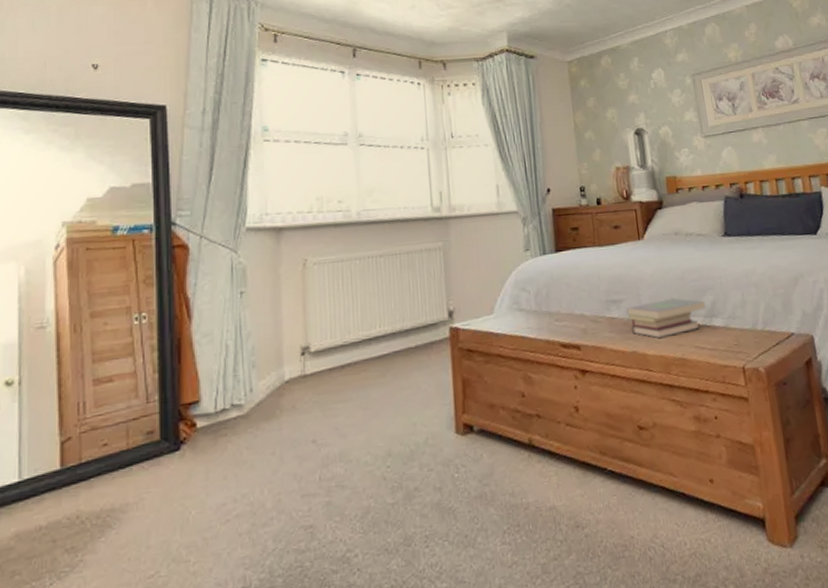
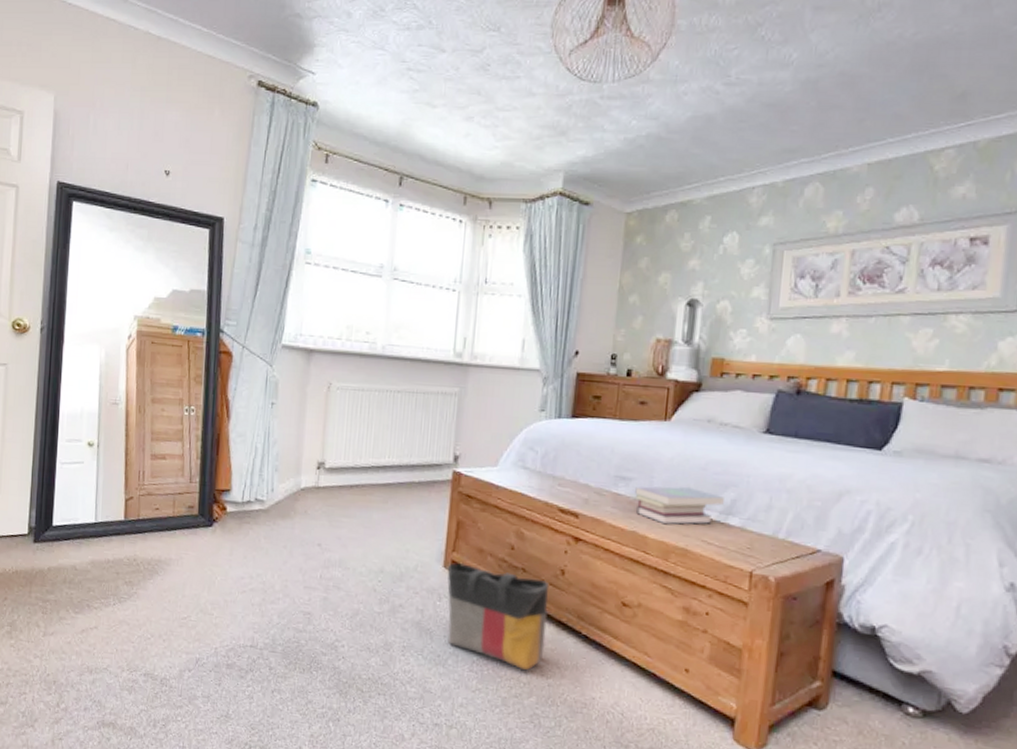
tote bag: none [460,422,574,526] -> present [447,563,549,670]

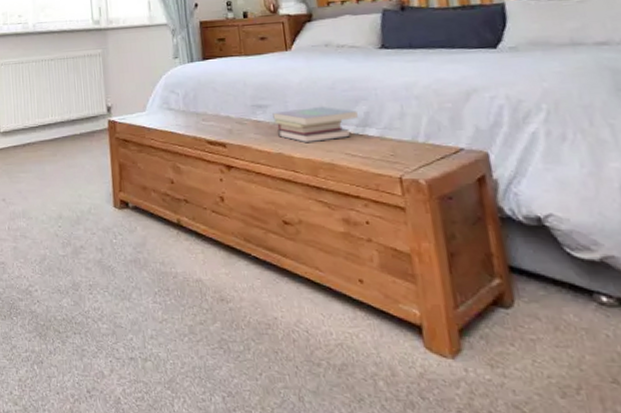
tote bag: present [447,563,549,670] -> none [117,202,219,296]

